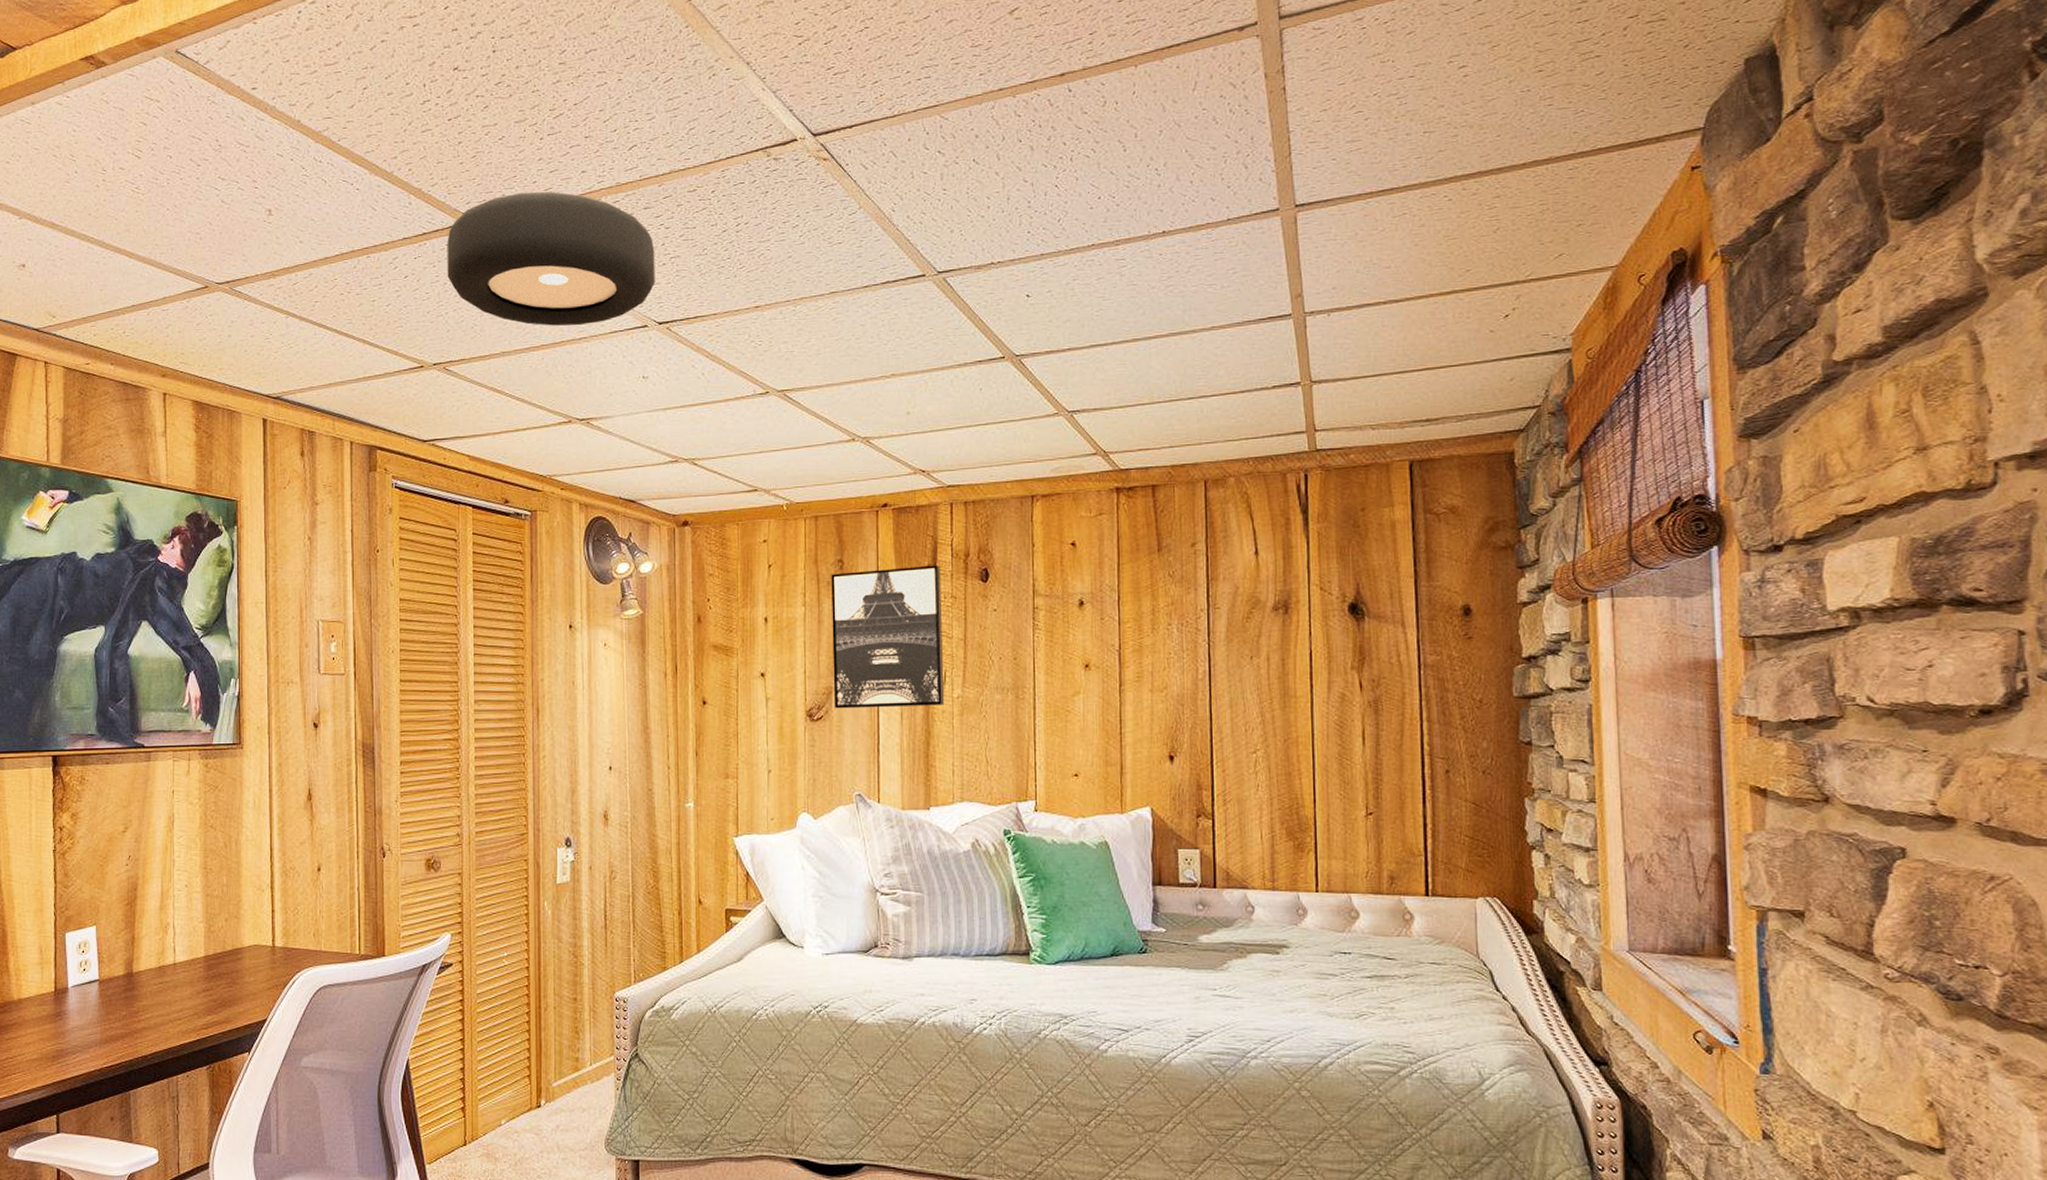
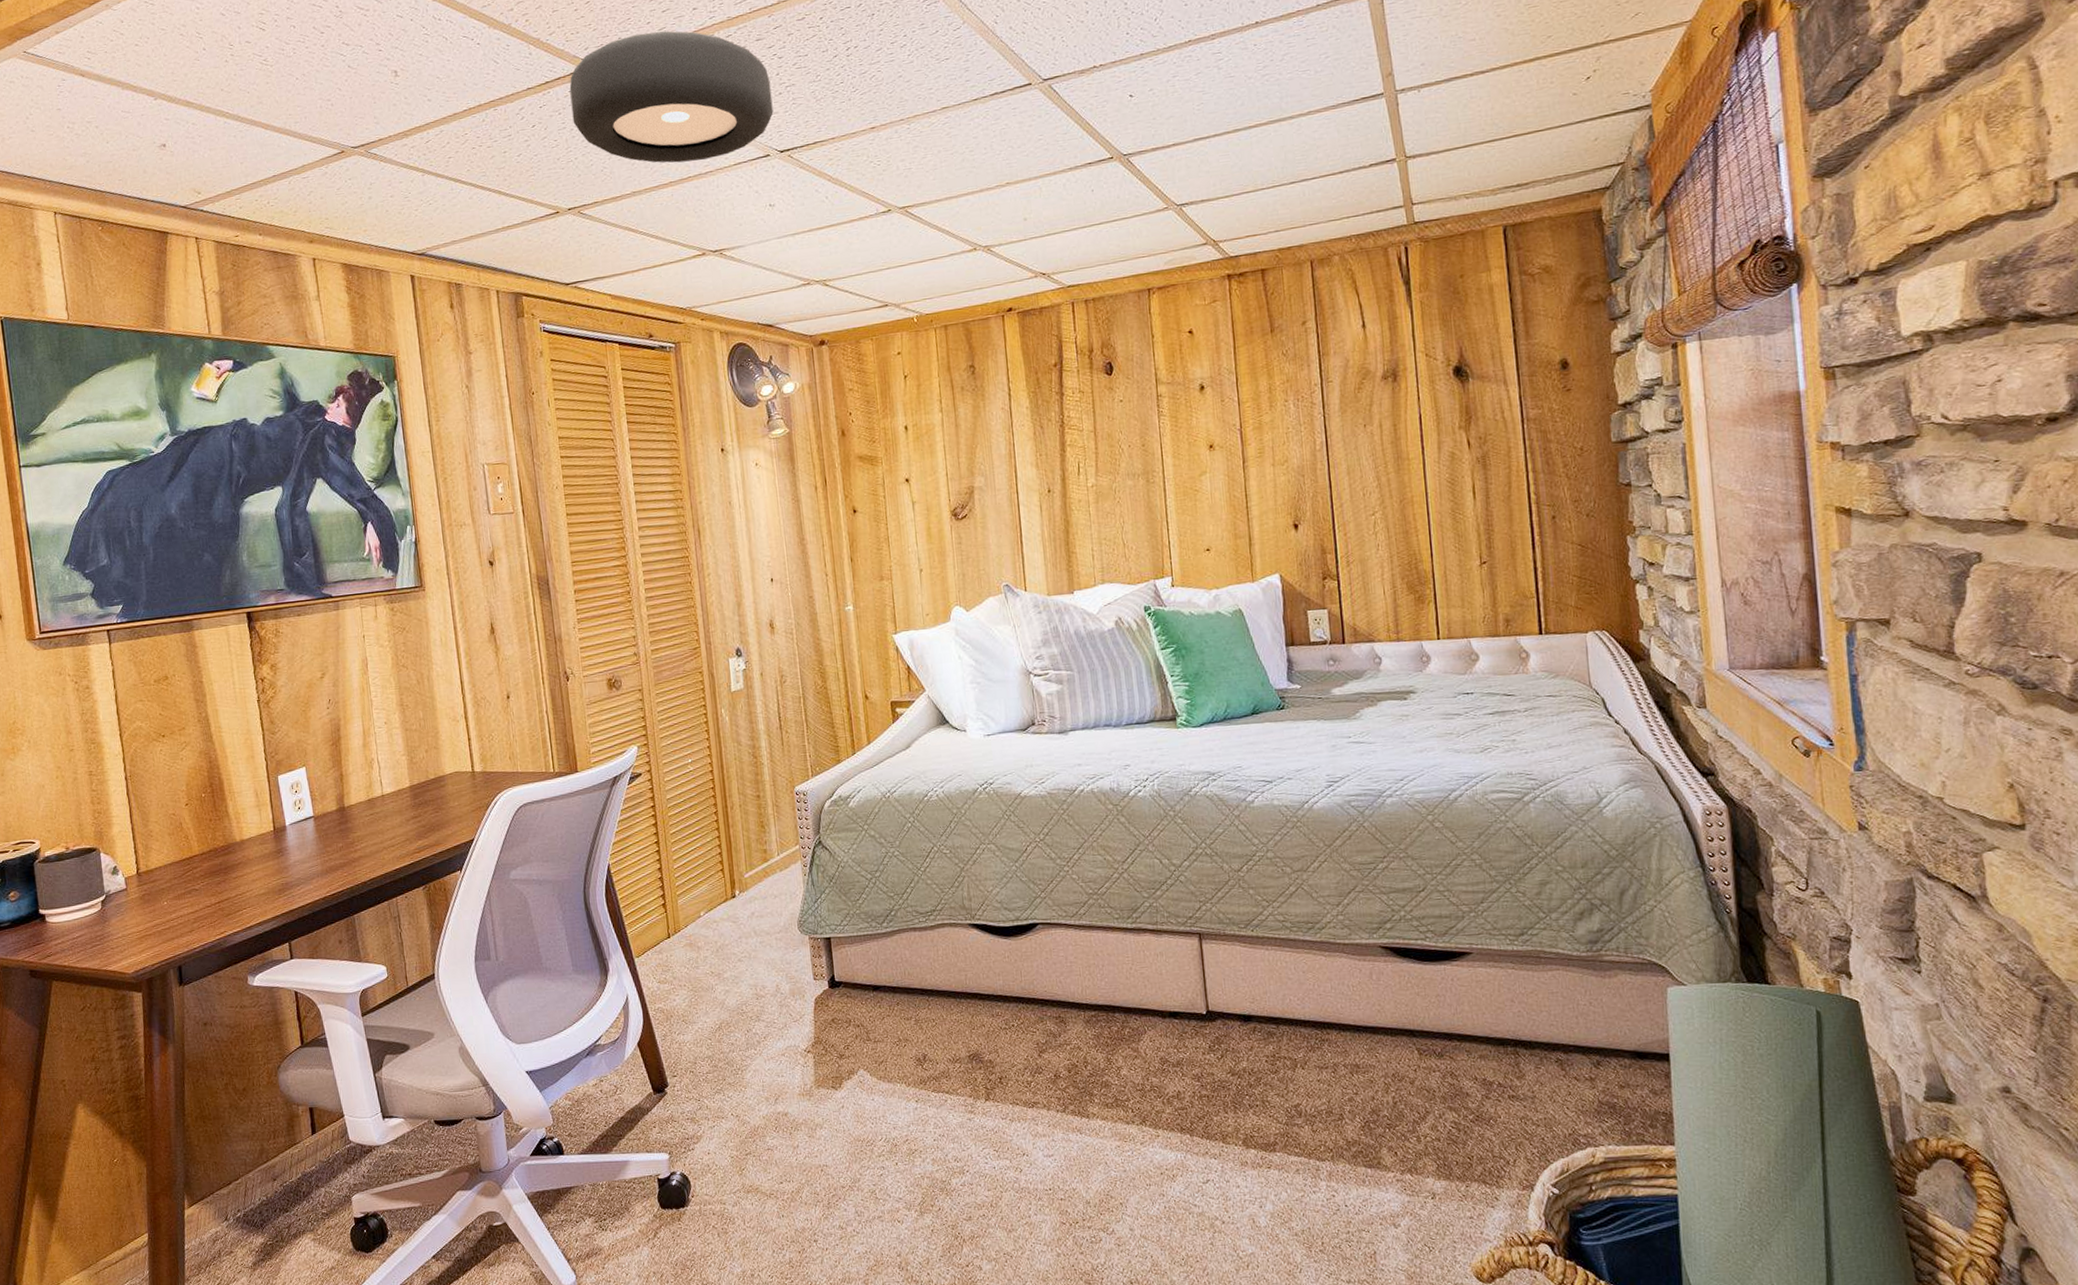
wall art: present [831,565,945,709] -> none [964,363,1081,507]

